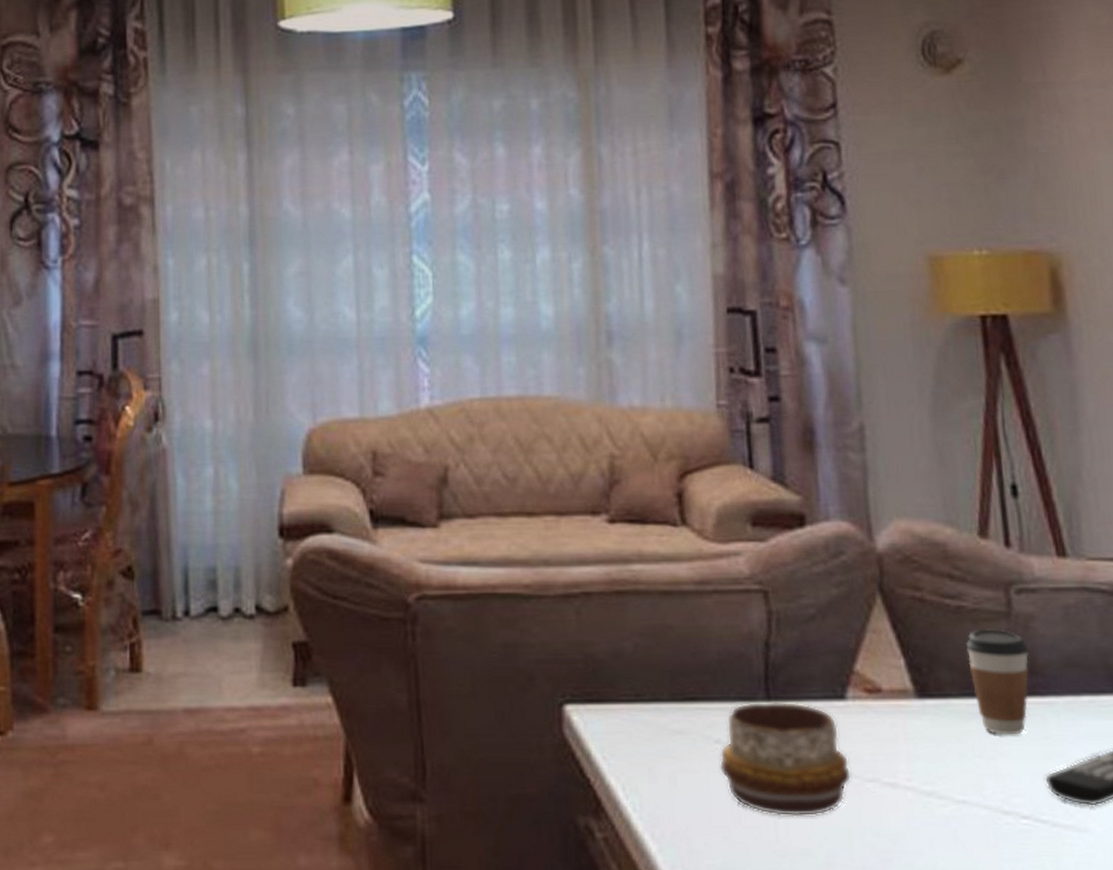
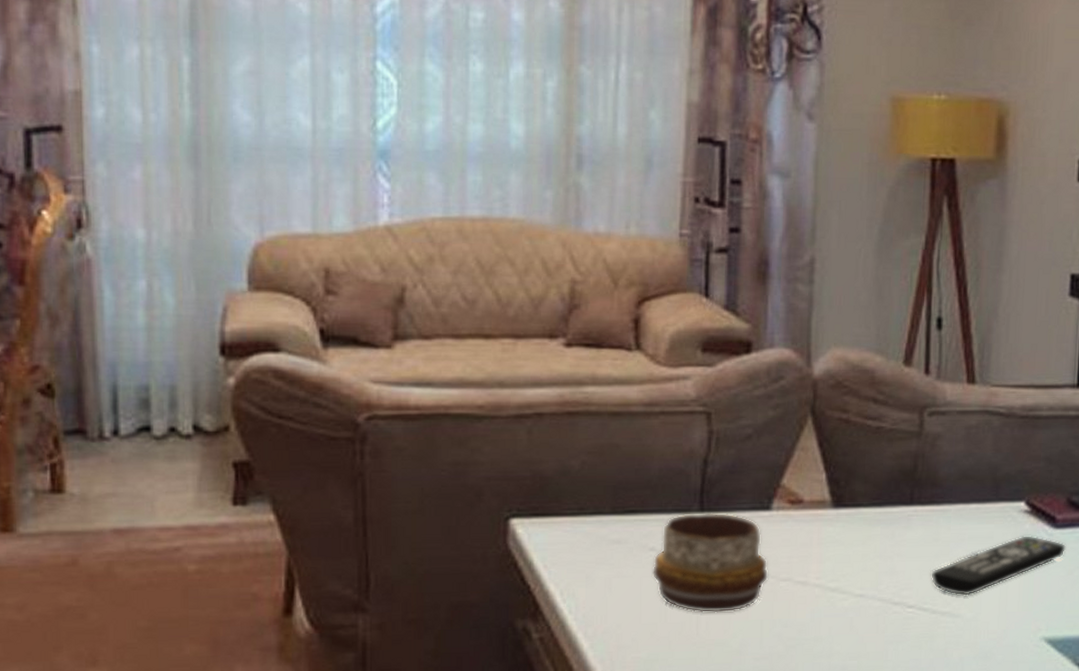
coffee cup: present [966,629,1030,735] -> none [880,447,933,538]

